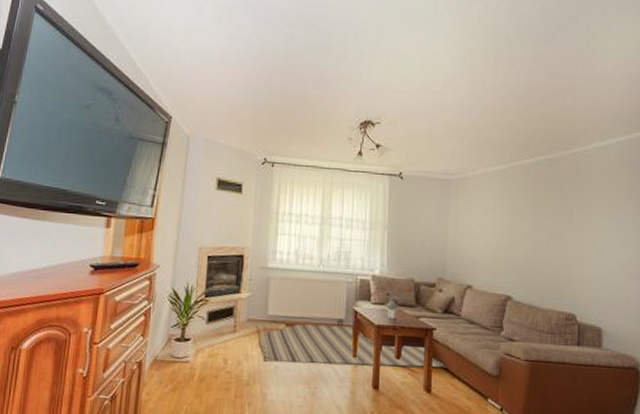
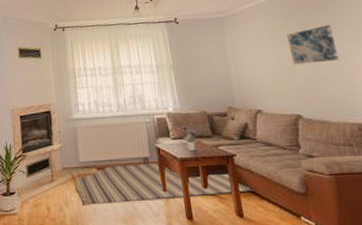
wall art: none [514,205,563,245] -> present [286,25,340,65]

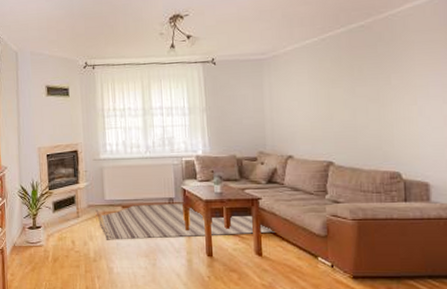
wall art: present [286,25,340,65] -> none [330,70,382,111]

